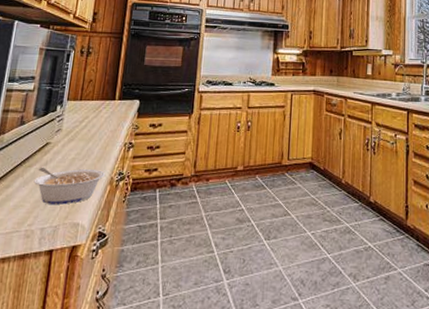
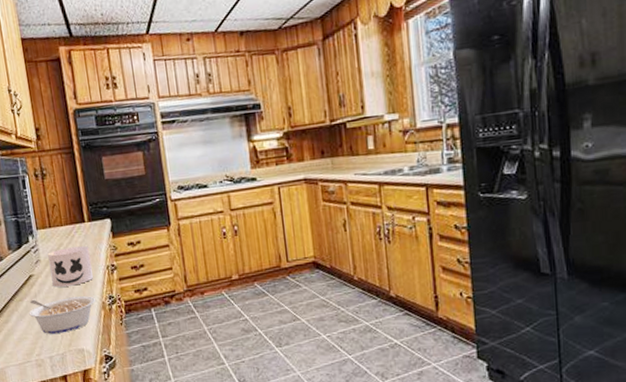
mug: none [67,121,113,158] -> present [48,246,94,287]

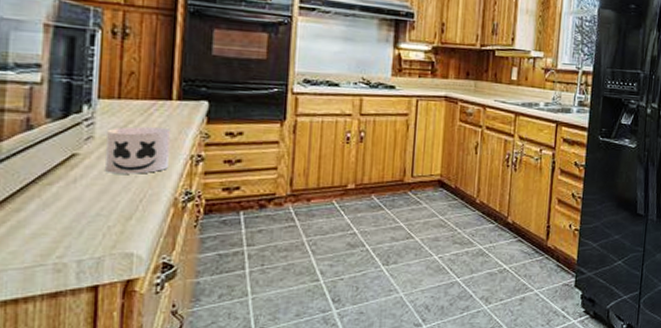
legume: present [29,296,96,334] -> none [58,185,166,231]

